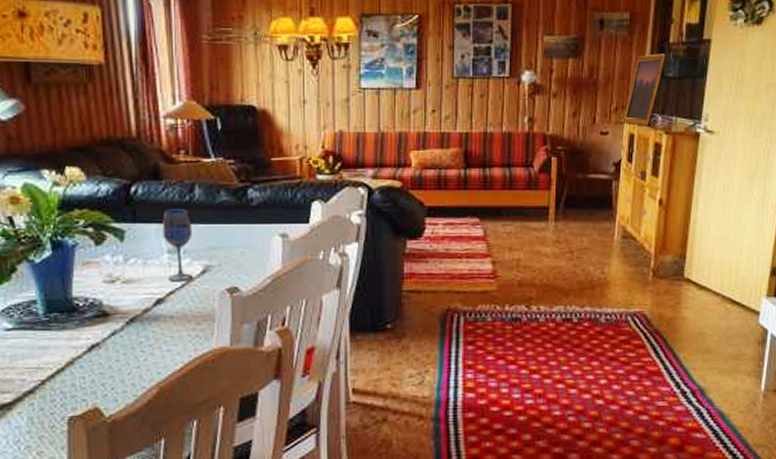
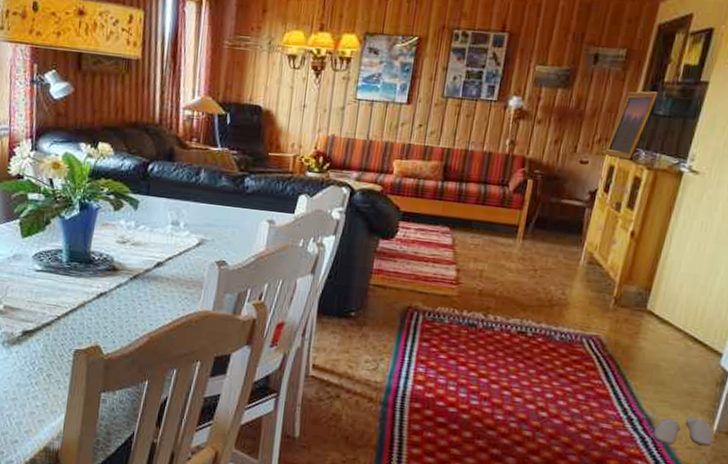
wineglass: present [163,208,194,282] -> none [168,187,195,251]
slippers: none [708,379,763,412] -> present [653,416,714,447]

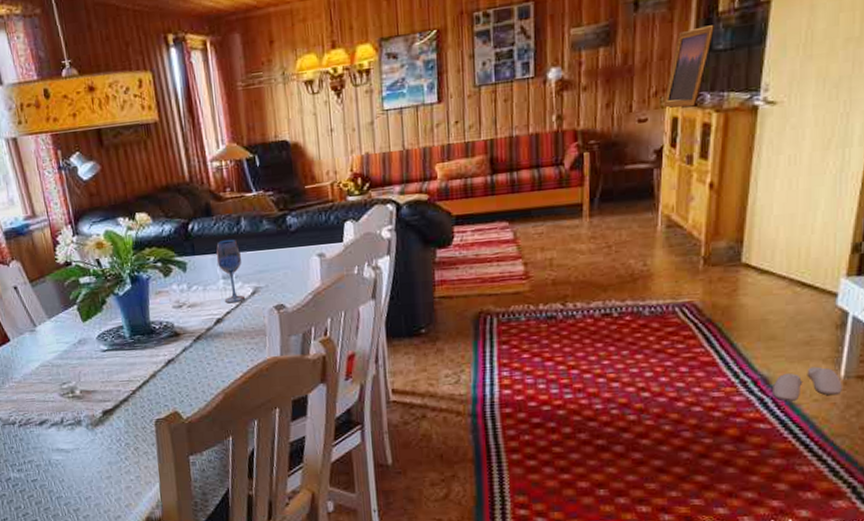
wineglass: none [168,187,195,251] -> present [216,239,246,304]

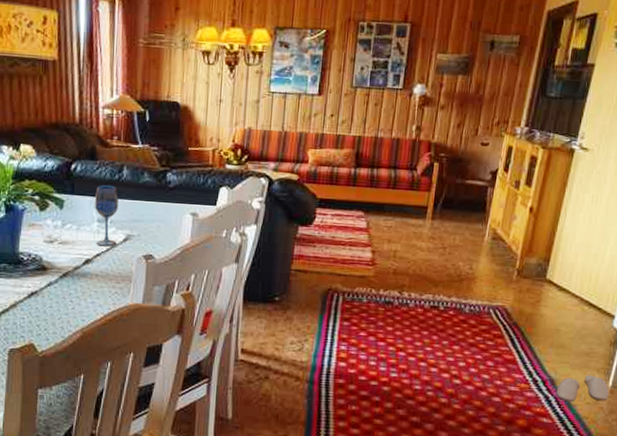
picture frame: present [663,25,716,108] -> none [502,74,551,140]

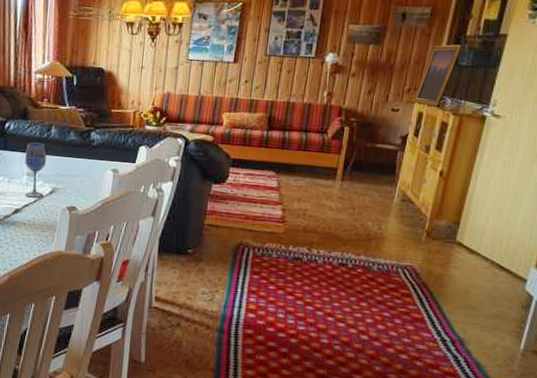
picture frame: none [502,74,551,140] -> present [413,44,463,107]
slippers: present [556,375,609,402] -> none [465,337,521,364]

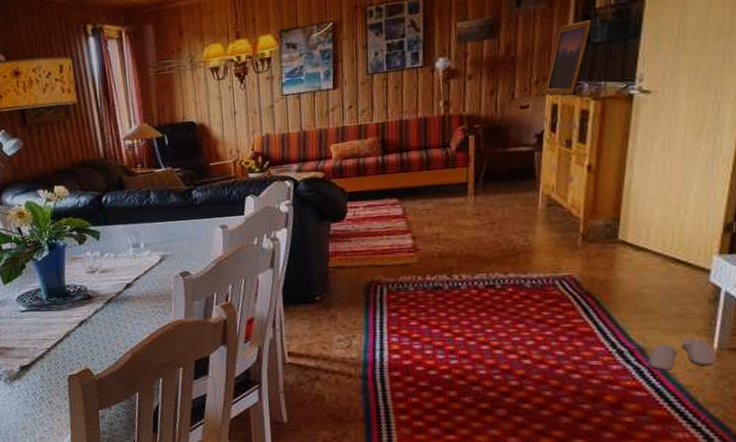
wineglass: present [25,142,47,198] -> none [127,210,154,270]
slippers: none [465,337,521,364] -> present [649,338,715,371]

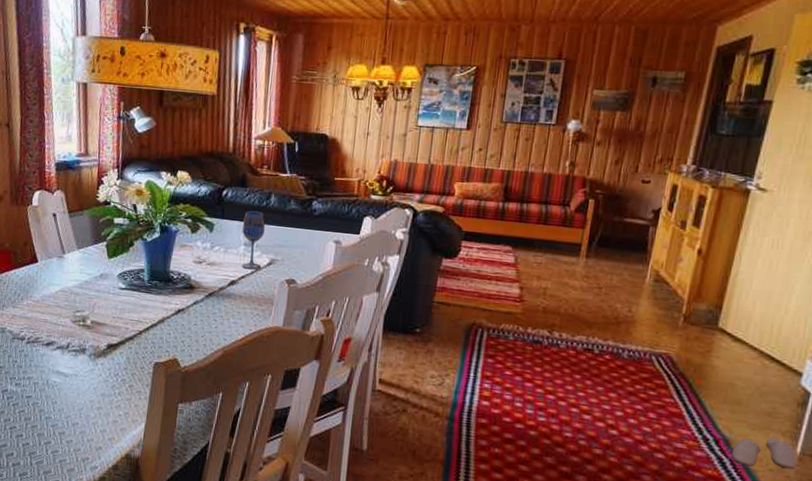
wineglass: none [127,210,154,270] -> present [241,210,266,270]
picture frame: present [544,20,593,96] -> none [666,111,722,179]

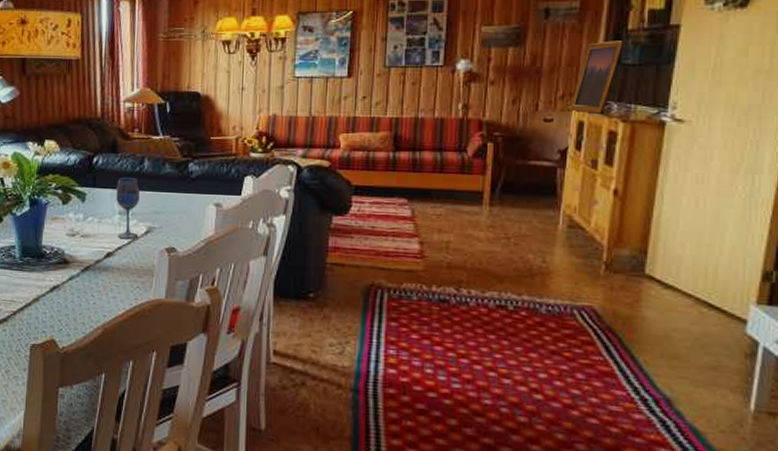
picture frame: none [666,111,722,179] -> present [570,41,625,114]
slippers: present [732,437,797,470] -> none [676,394,752,430]

